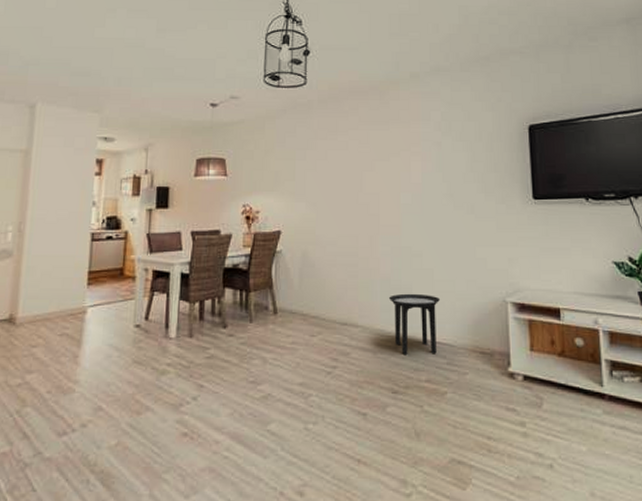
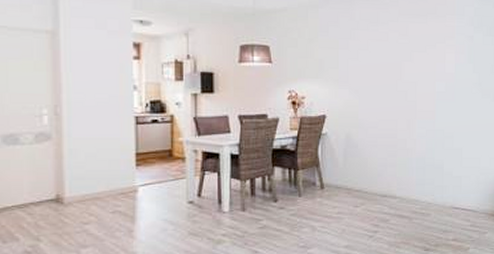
side table: present [388,293,440,354] -> none [423,169,467,219]

